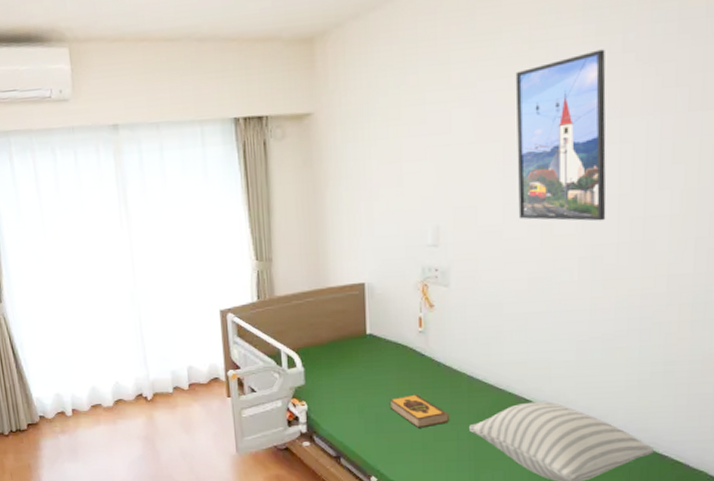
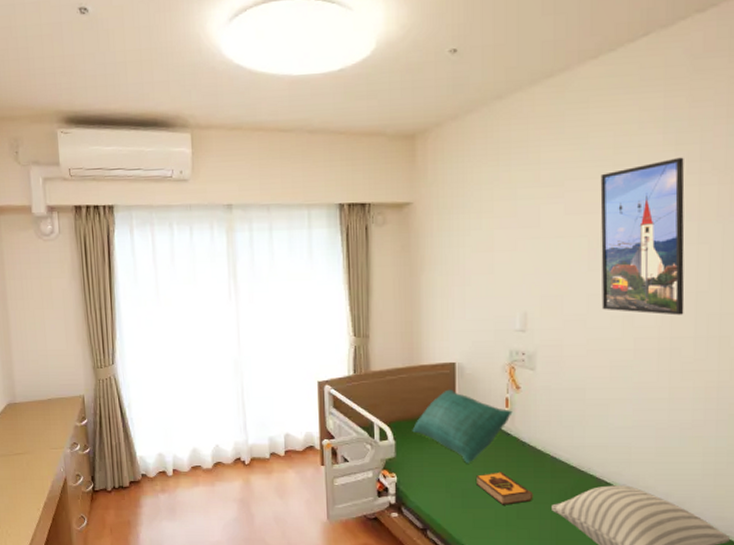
cushion: none [321,311,427,388] -> present [412,389,513,464]

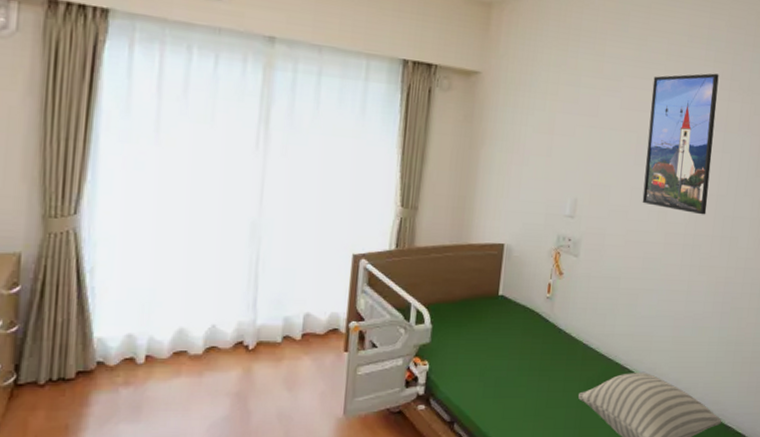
cushion: present [412,389,513,464] -> none [451,271,553,351]
hardback book: present [477,472,534,505] -> none [510,359,564,394]

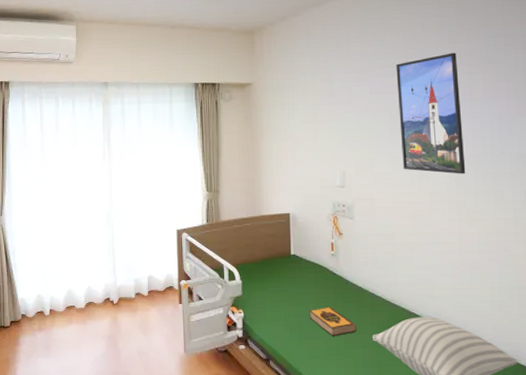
hardback book: none [510,359,564,394] -> present [310,306,357,336]

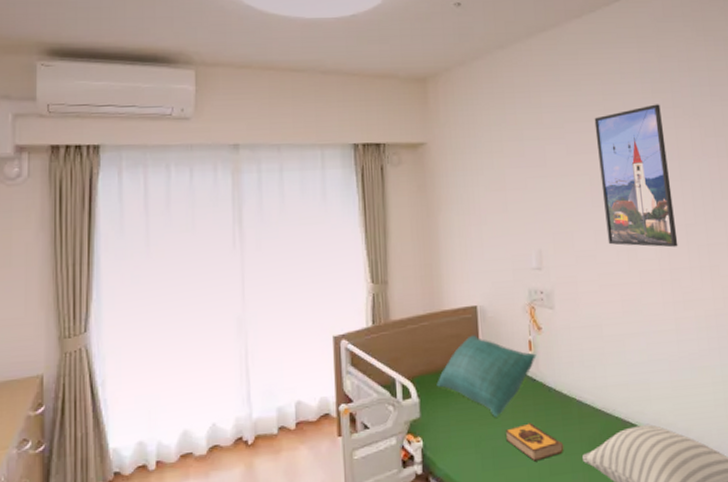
cushion: none [255,236,337,300] -> present [436,335,536,417]

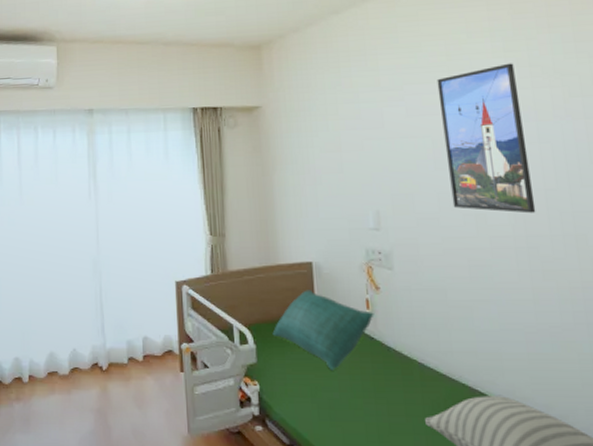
hardback book: present [506,423,564,462] -> none [342,380,405,418]

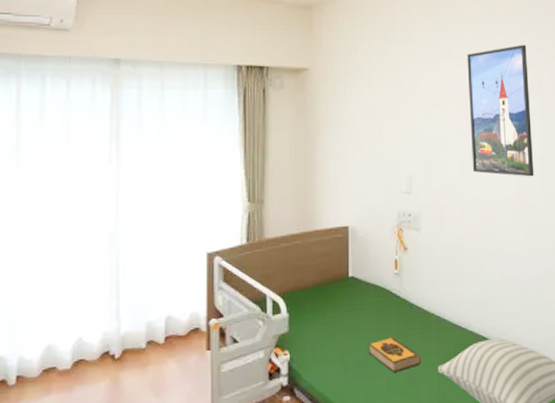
cushion: present [272,290,374,371] -> none [306,254,401,332]
hardback book: none [342,380,405,418] -> present [369,336,422,373]

